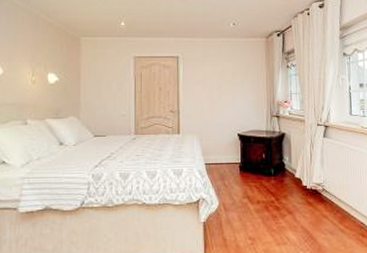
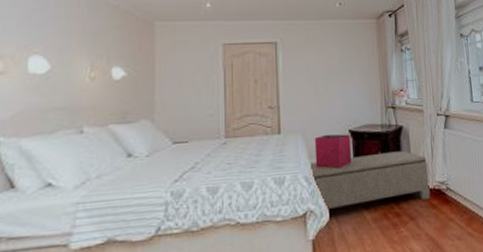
bench: none [204,154,307,200] -> present [311,150,431,211]
storage bin: none [208,136,239,165] -> present [314,134,352,169]

